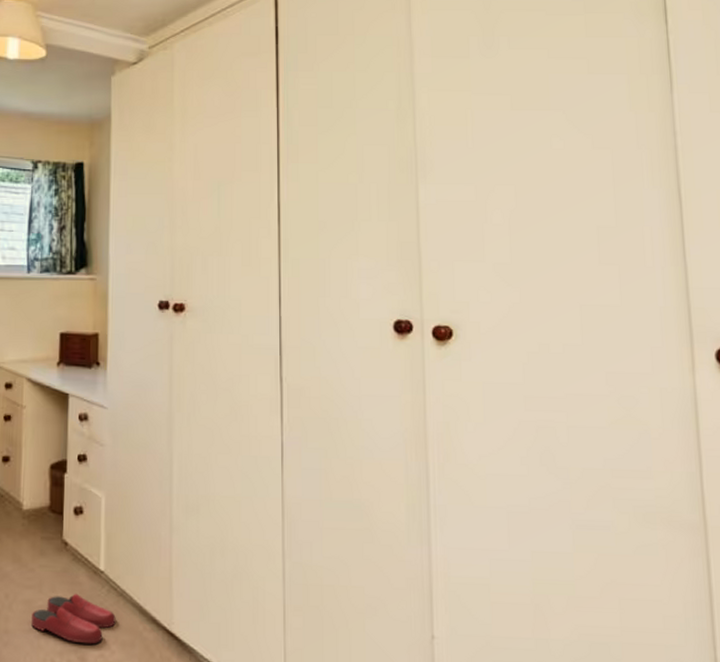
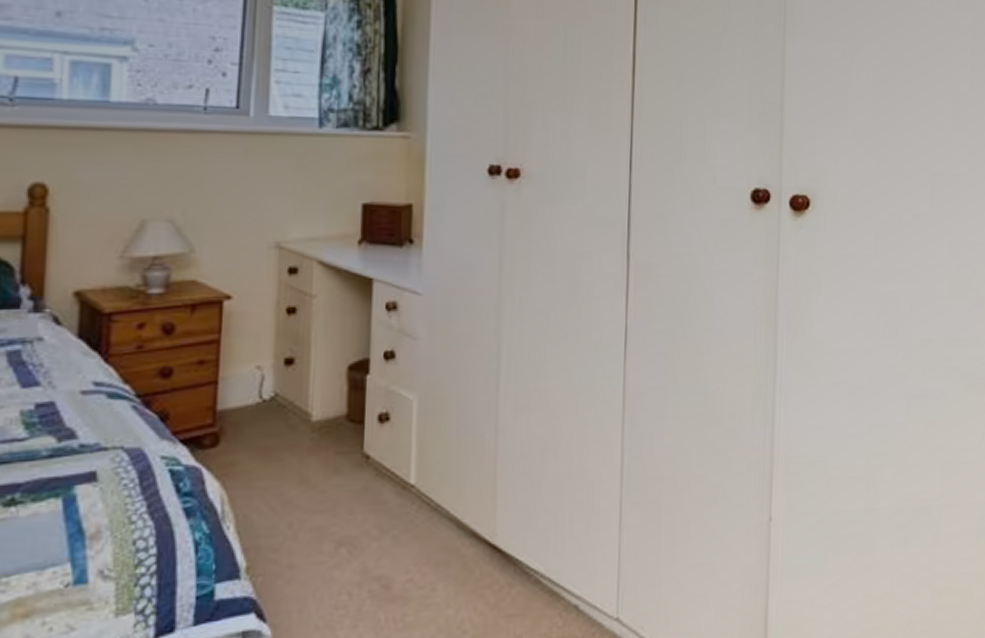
slippers: present [31,593,116,645] -> none [323,513,429,570]

